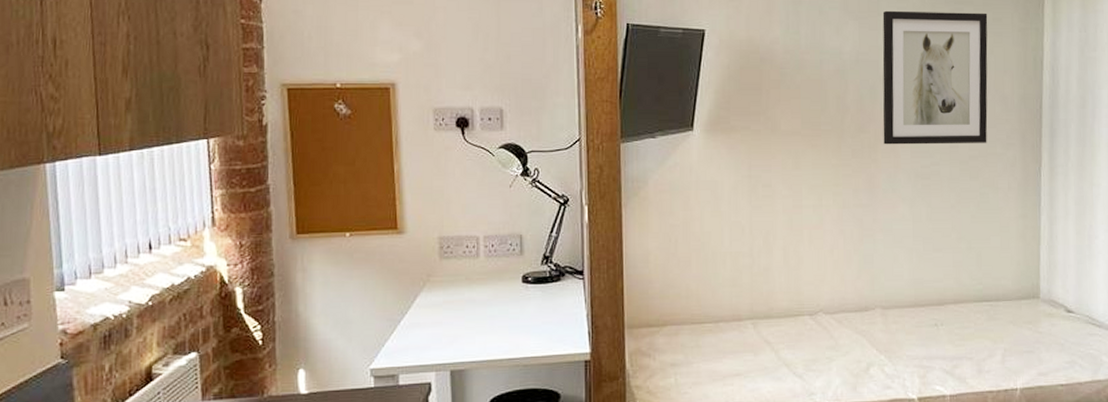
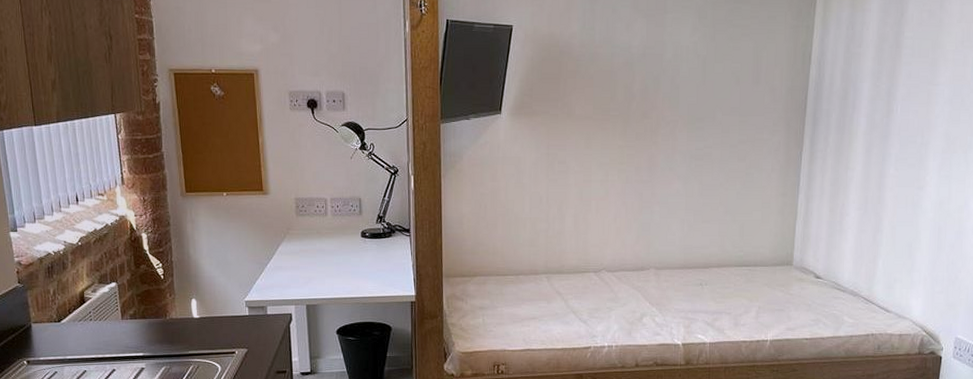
wall art: present [882,10,988,145] -> none [663,9,763,130]

